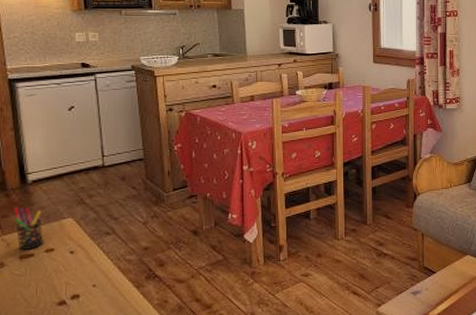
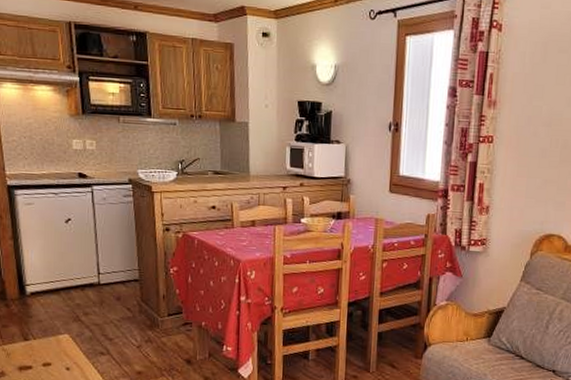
pen holder: present [14,207,44,250] -> none [14,318,42,362]

